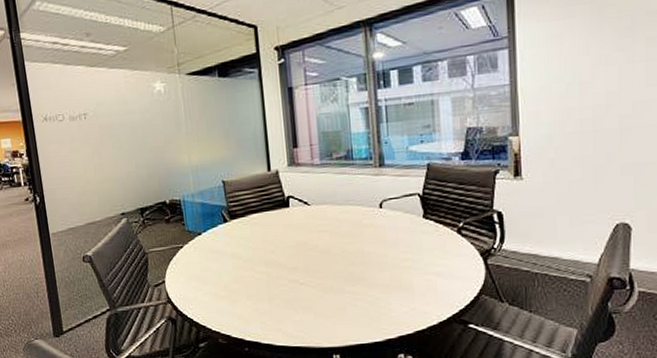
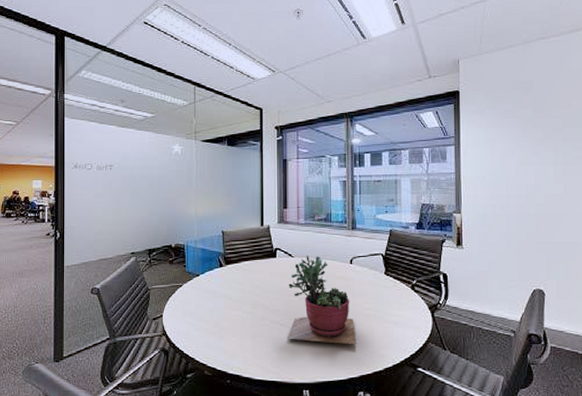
succulent plant: none [306,201,393,302] -> present [287,255,357,344]

